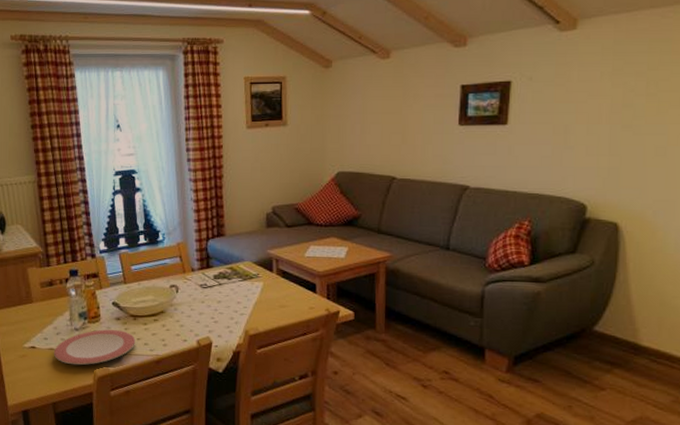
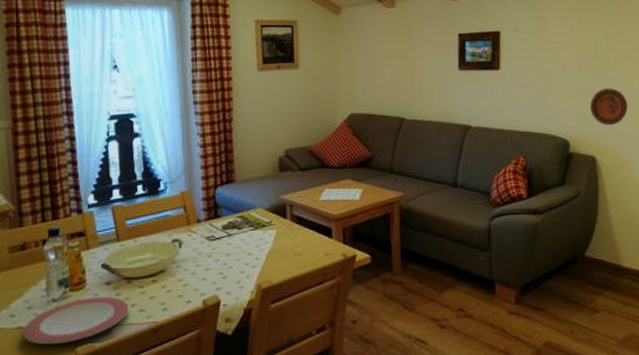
decorative plate: none [618,145,668,189] -> present [590,88,628,126]

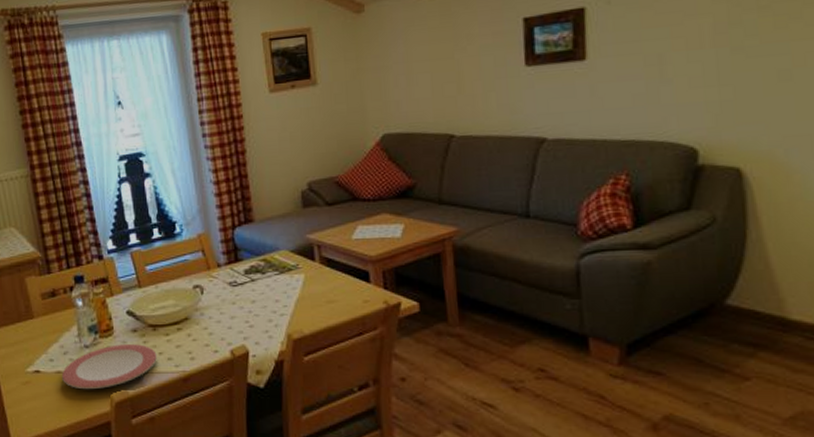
decorative plate: present [590,88,628,126] -> none [731,68,797,124]

